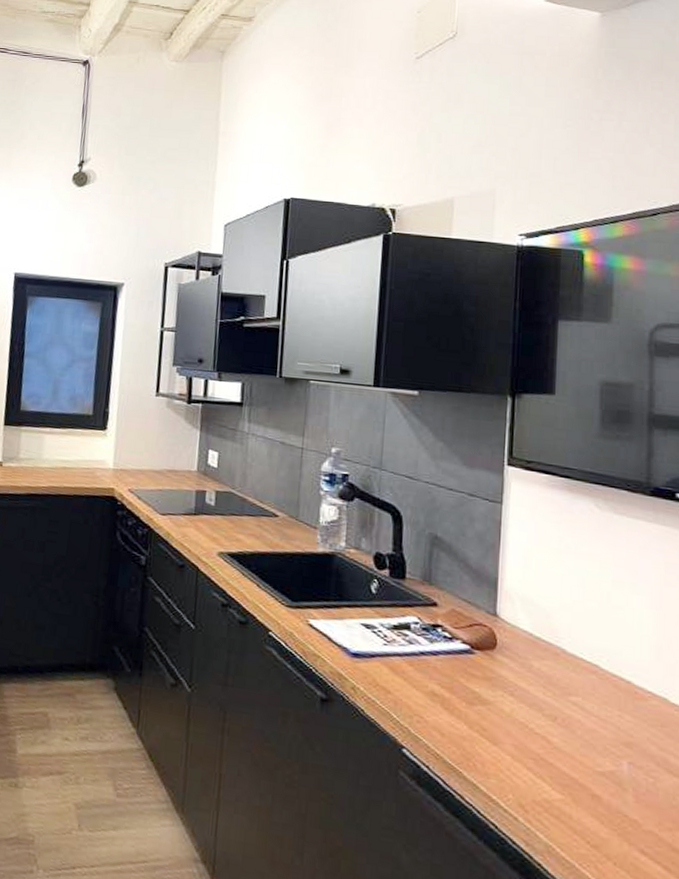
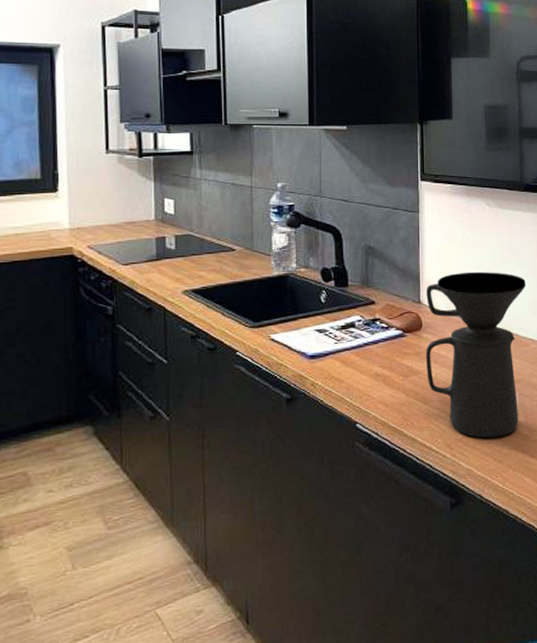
coffee maker: none [498,586,647,814] -> present [425,271,526,438]

